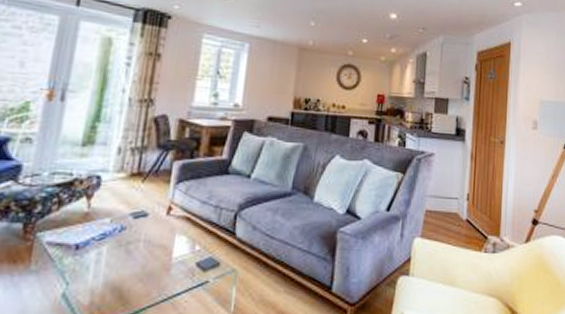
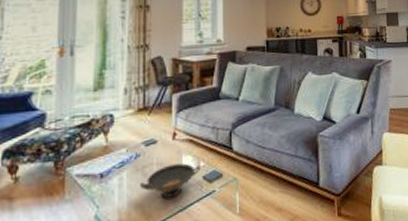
decorative bowl: none [121,244,195,283] -> present [140,163,200,198]

